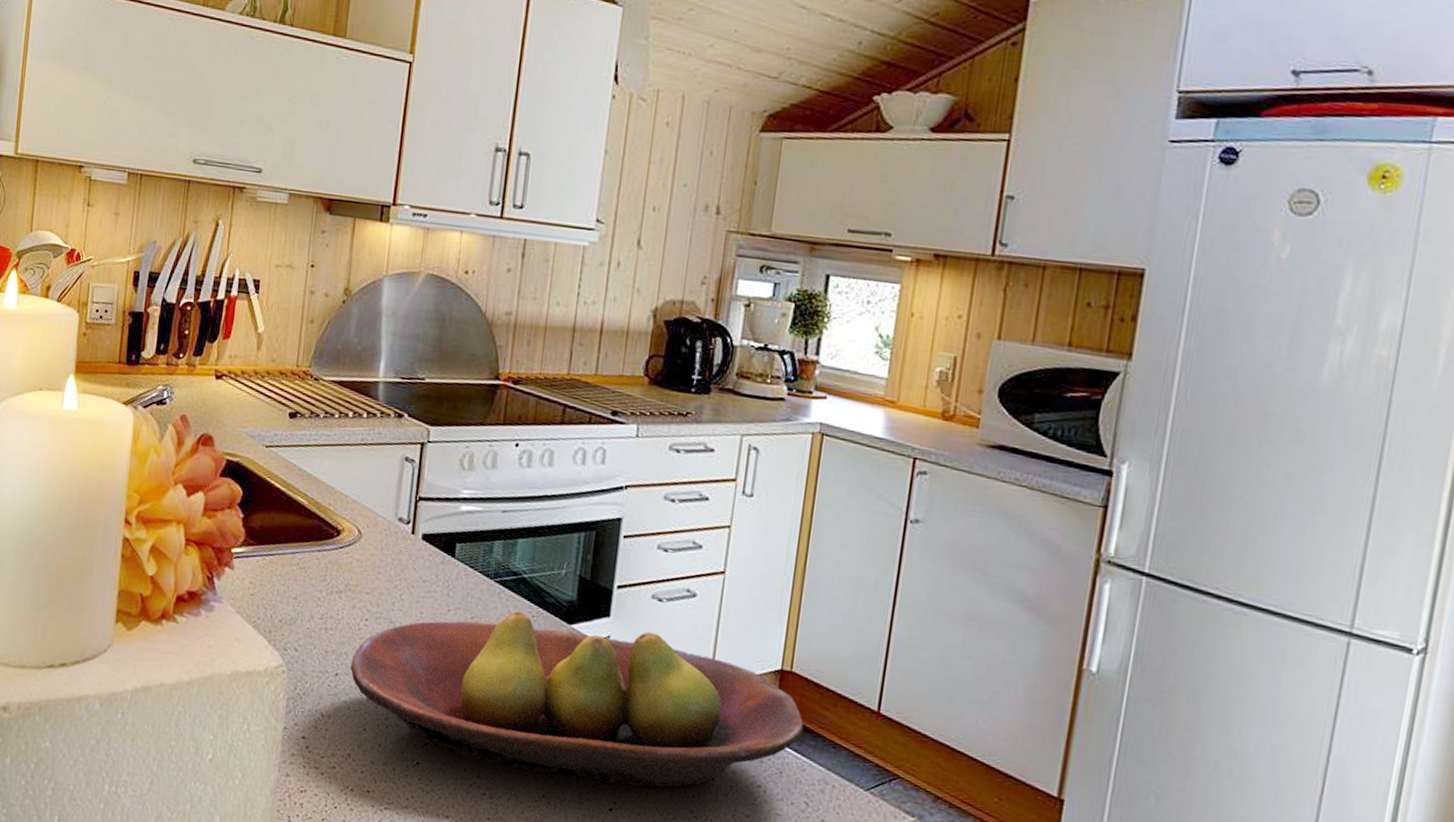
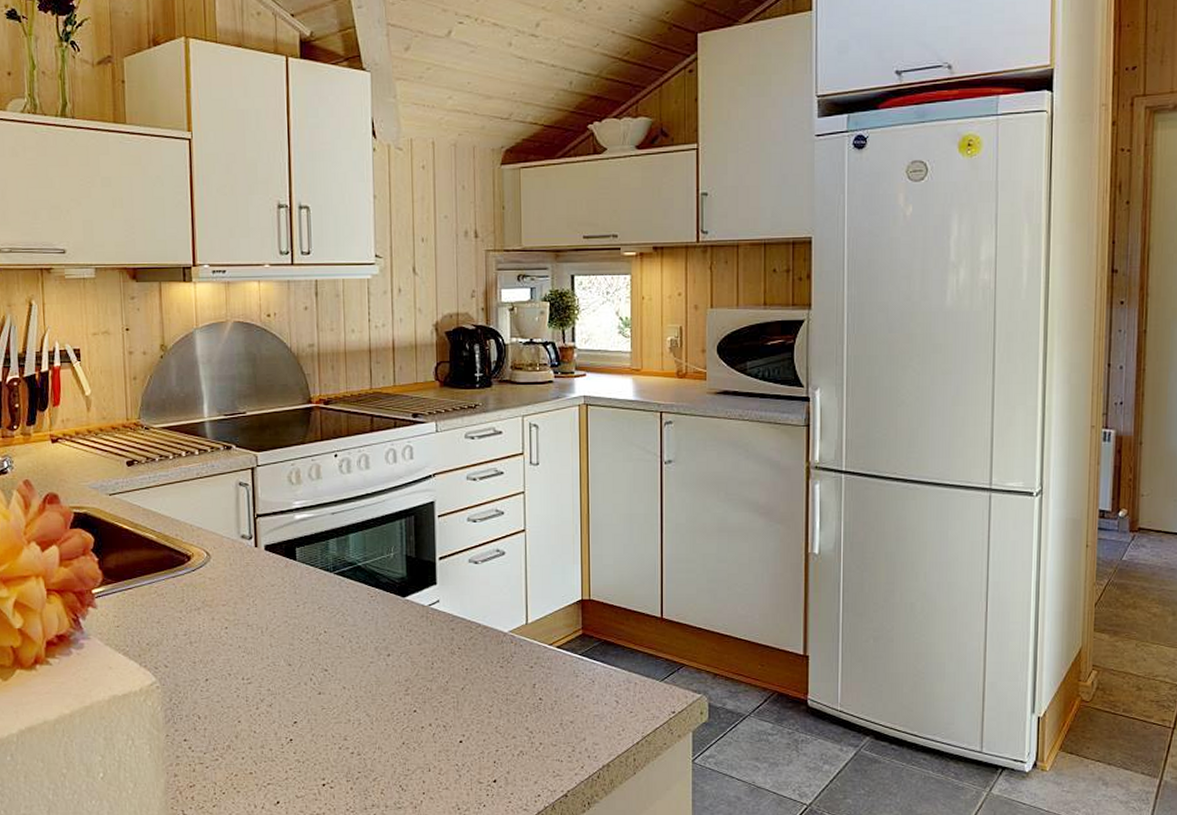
fruit bowl: present [350,611,804,788] -> none [218,590,605,726]

